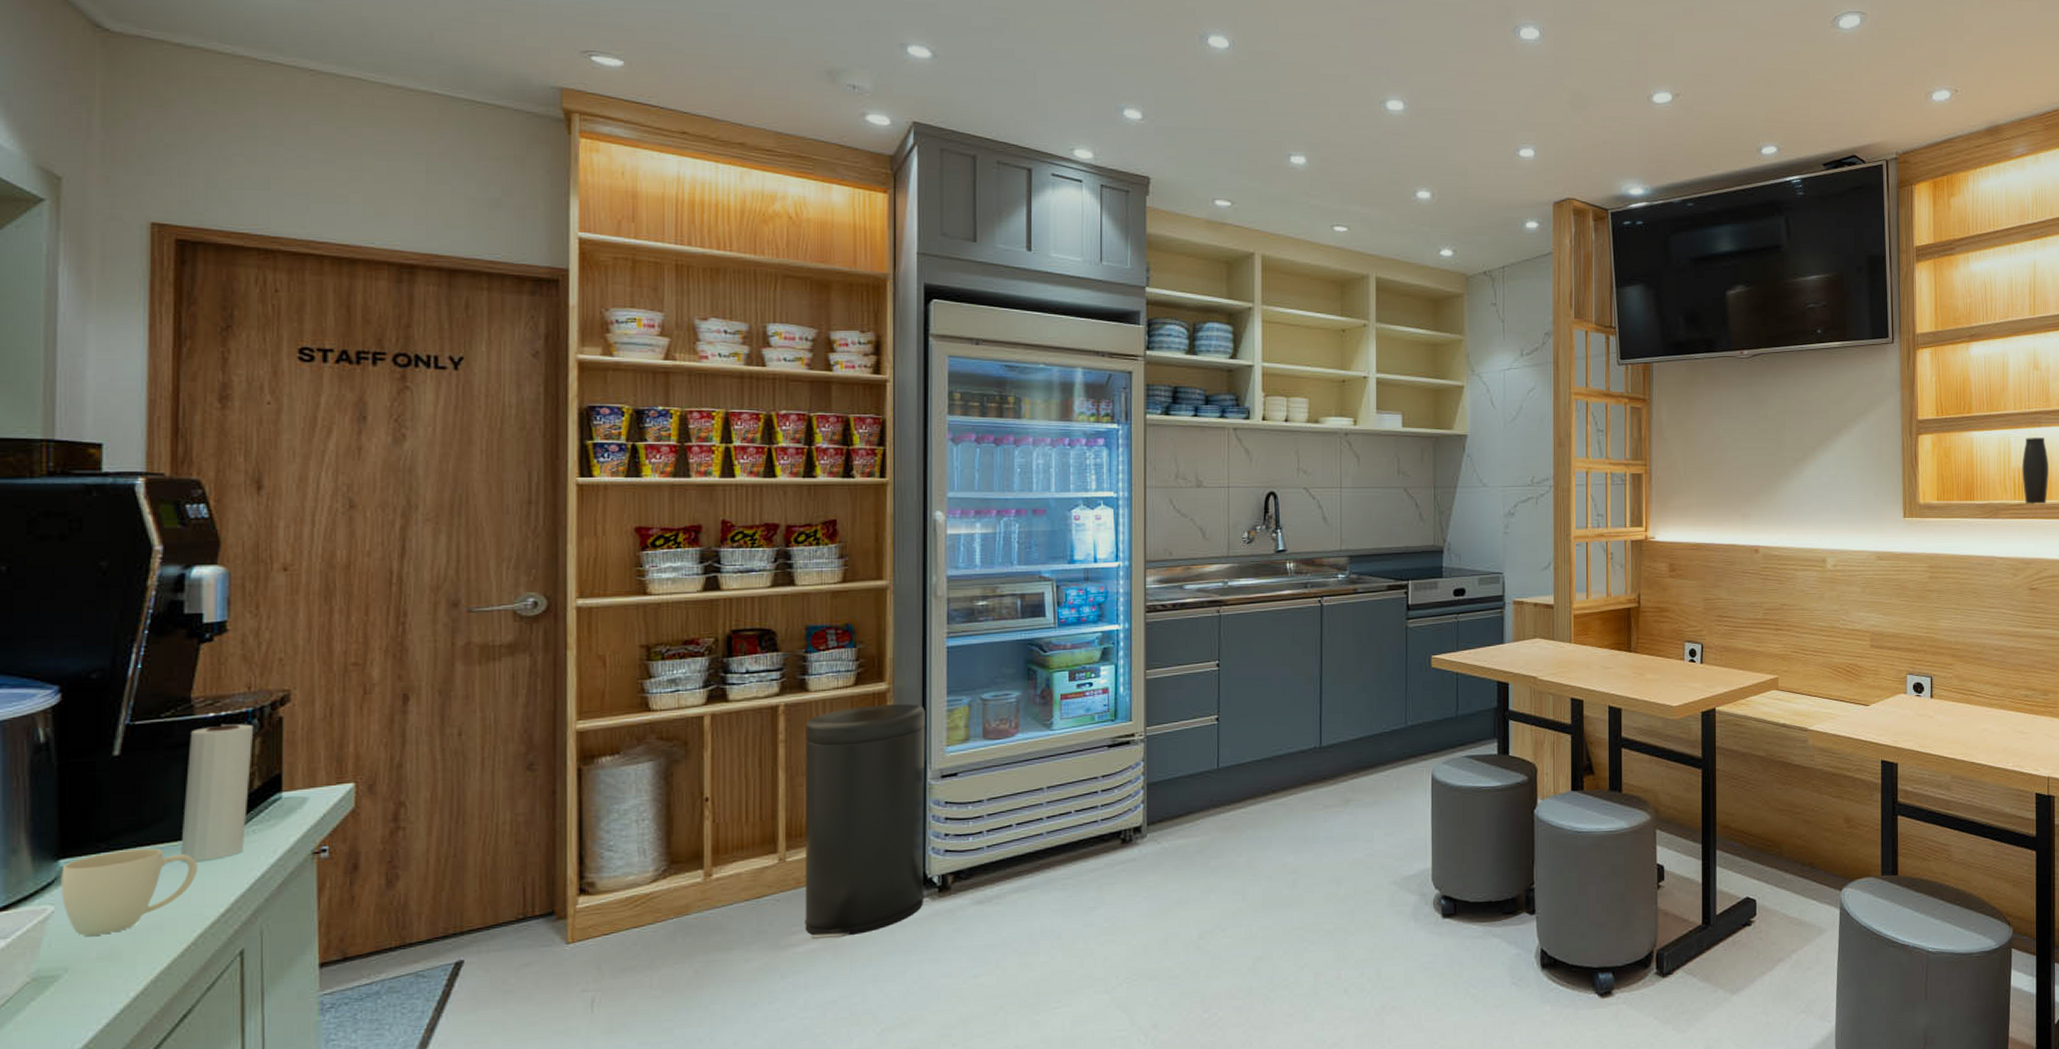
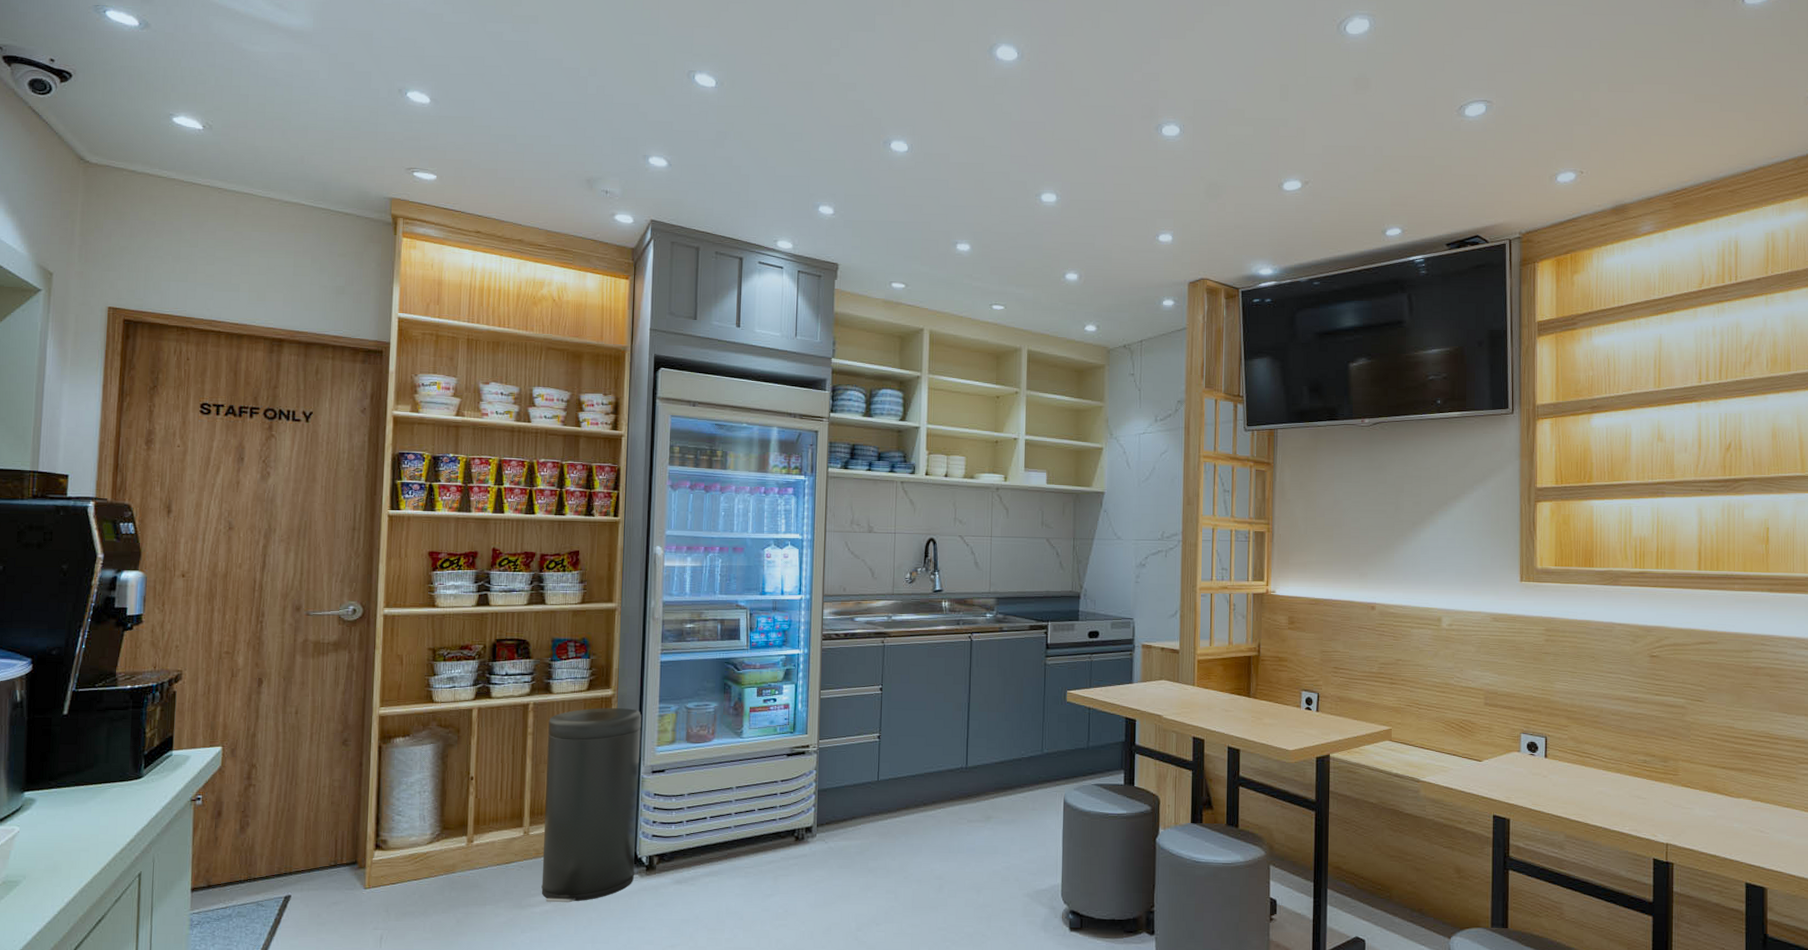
mug: present [61,848,198,936] -> none [24,788,114,852]
paper towel roll: present [181,723,254,863] -> none [103,694,157,801]
vase: present [2022,437,2049,504] -> none [1644,507,1672,573]

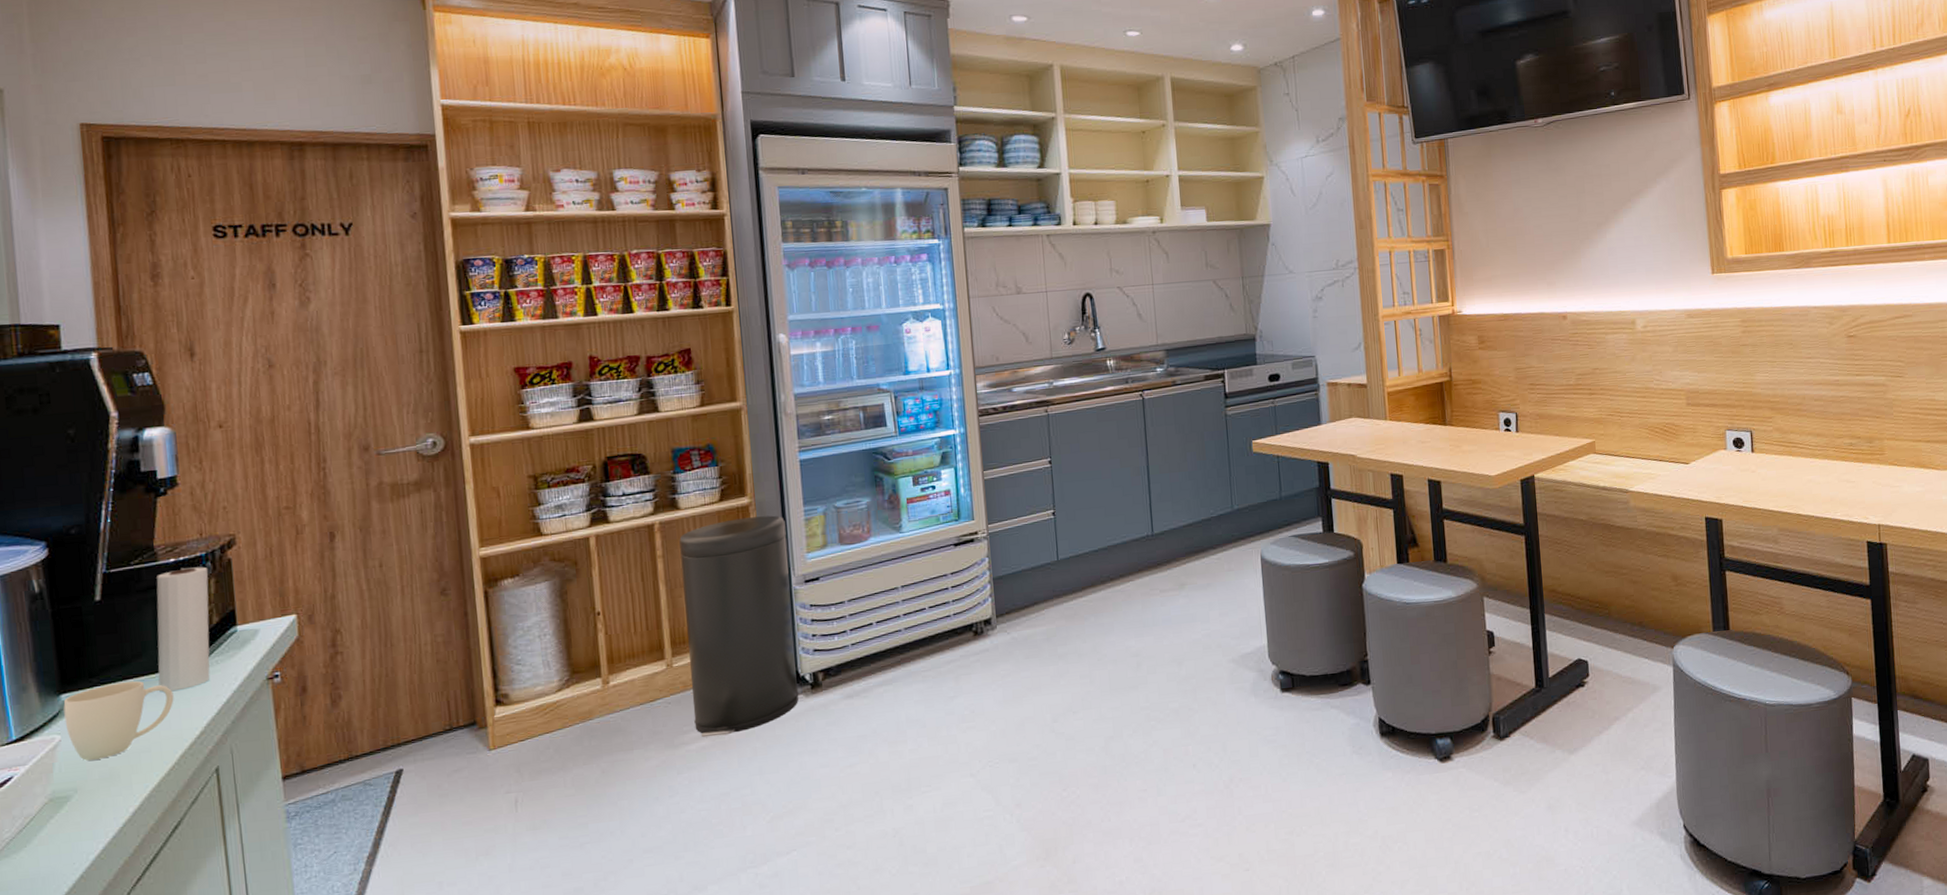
mug: none [24,788,114,852] -> present [63,681,174,761]
paper towel roll: none [103,694,157,801] -> present [156,566,211,693]

